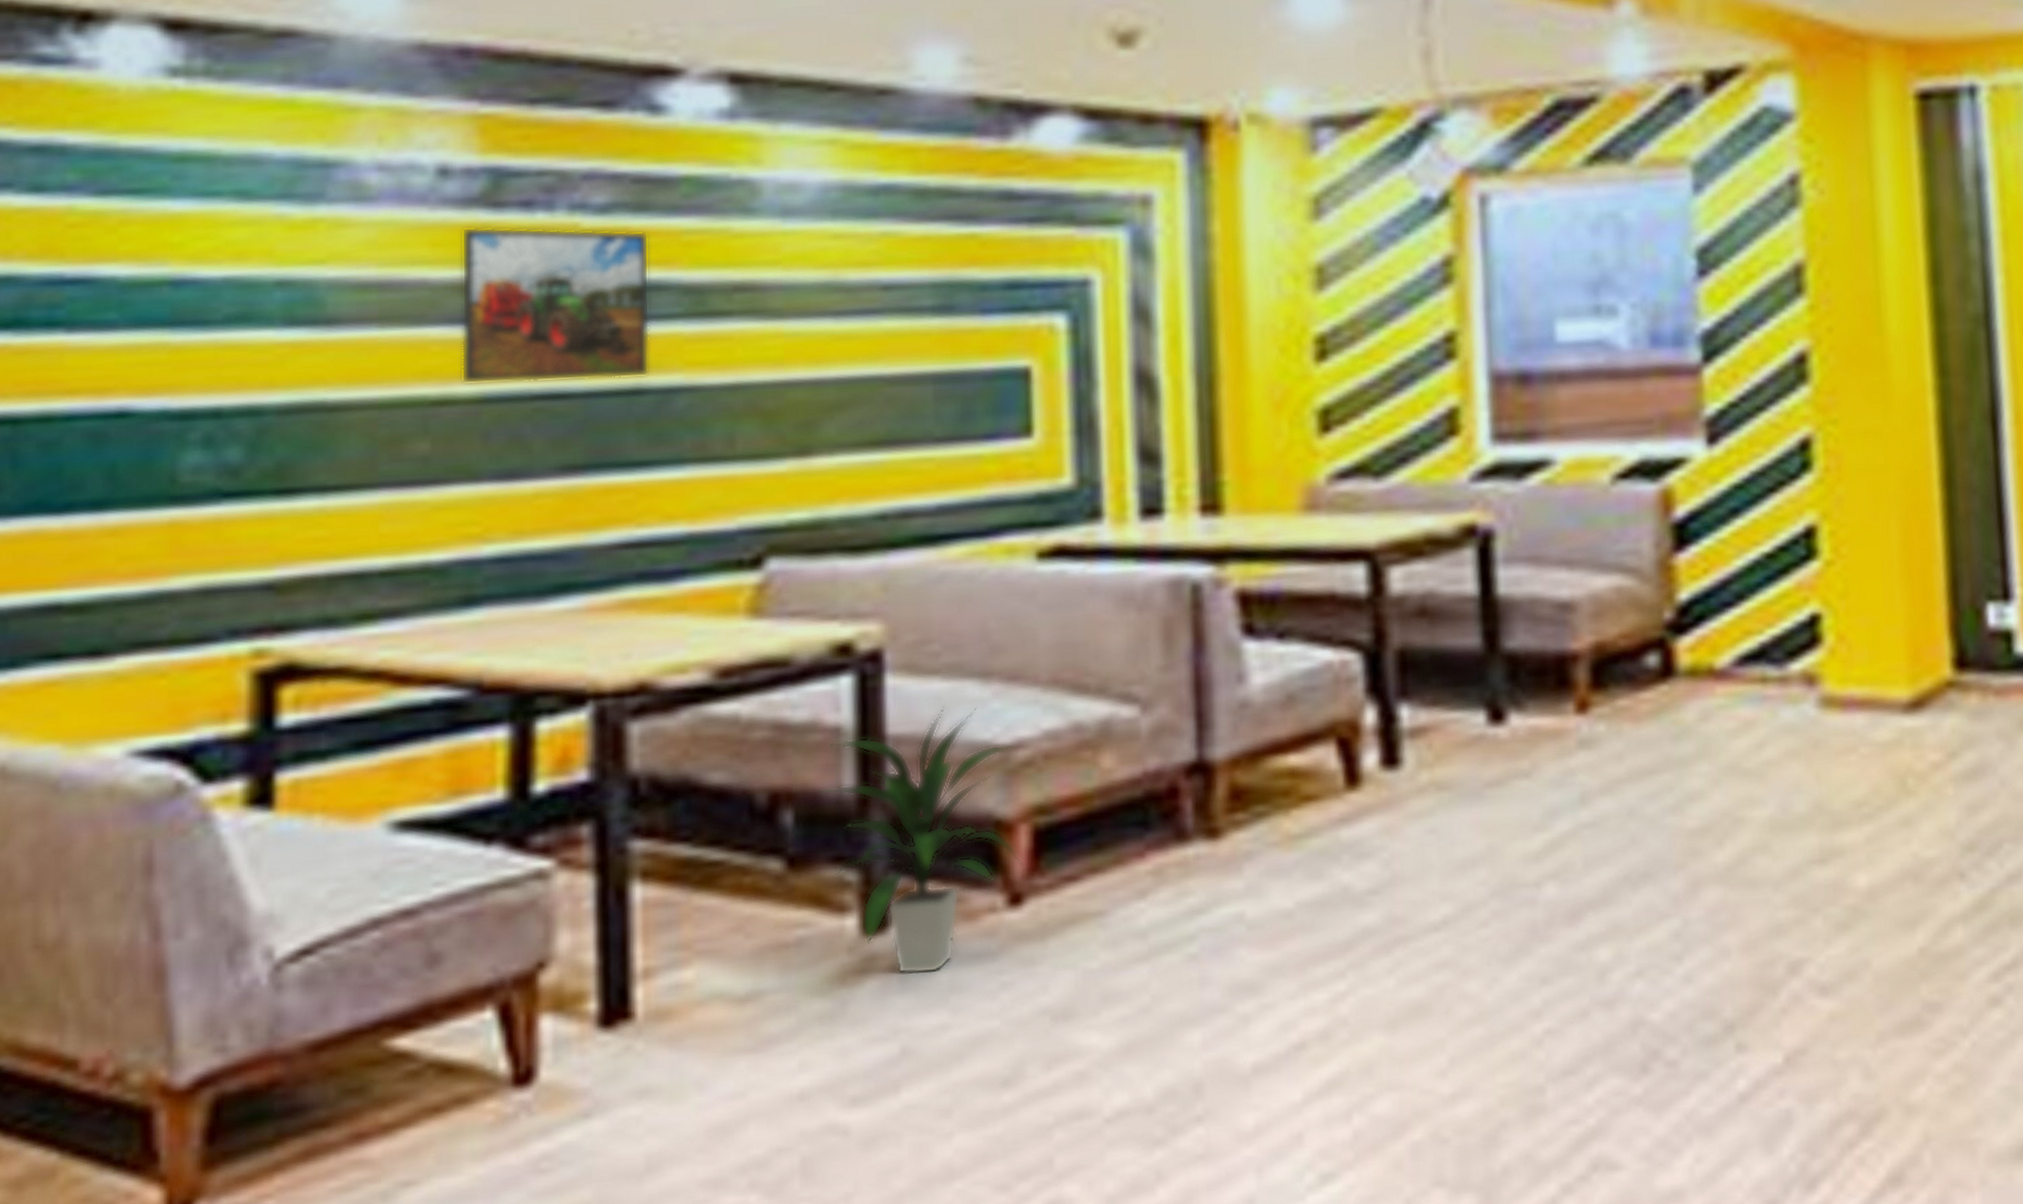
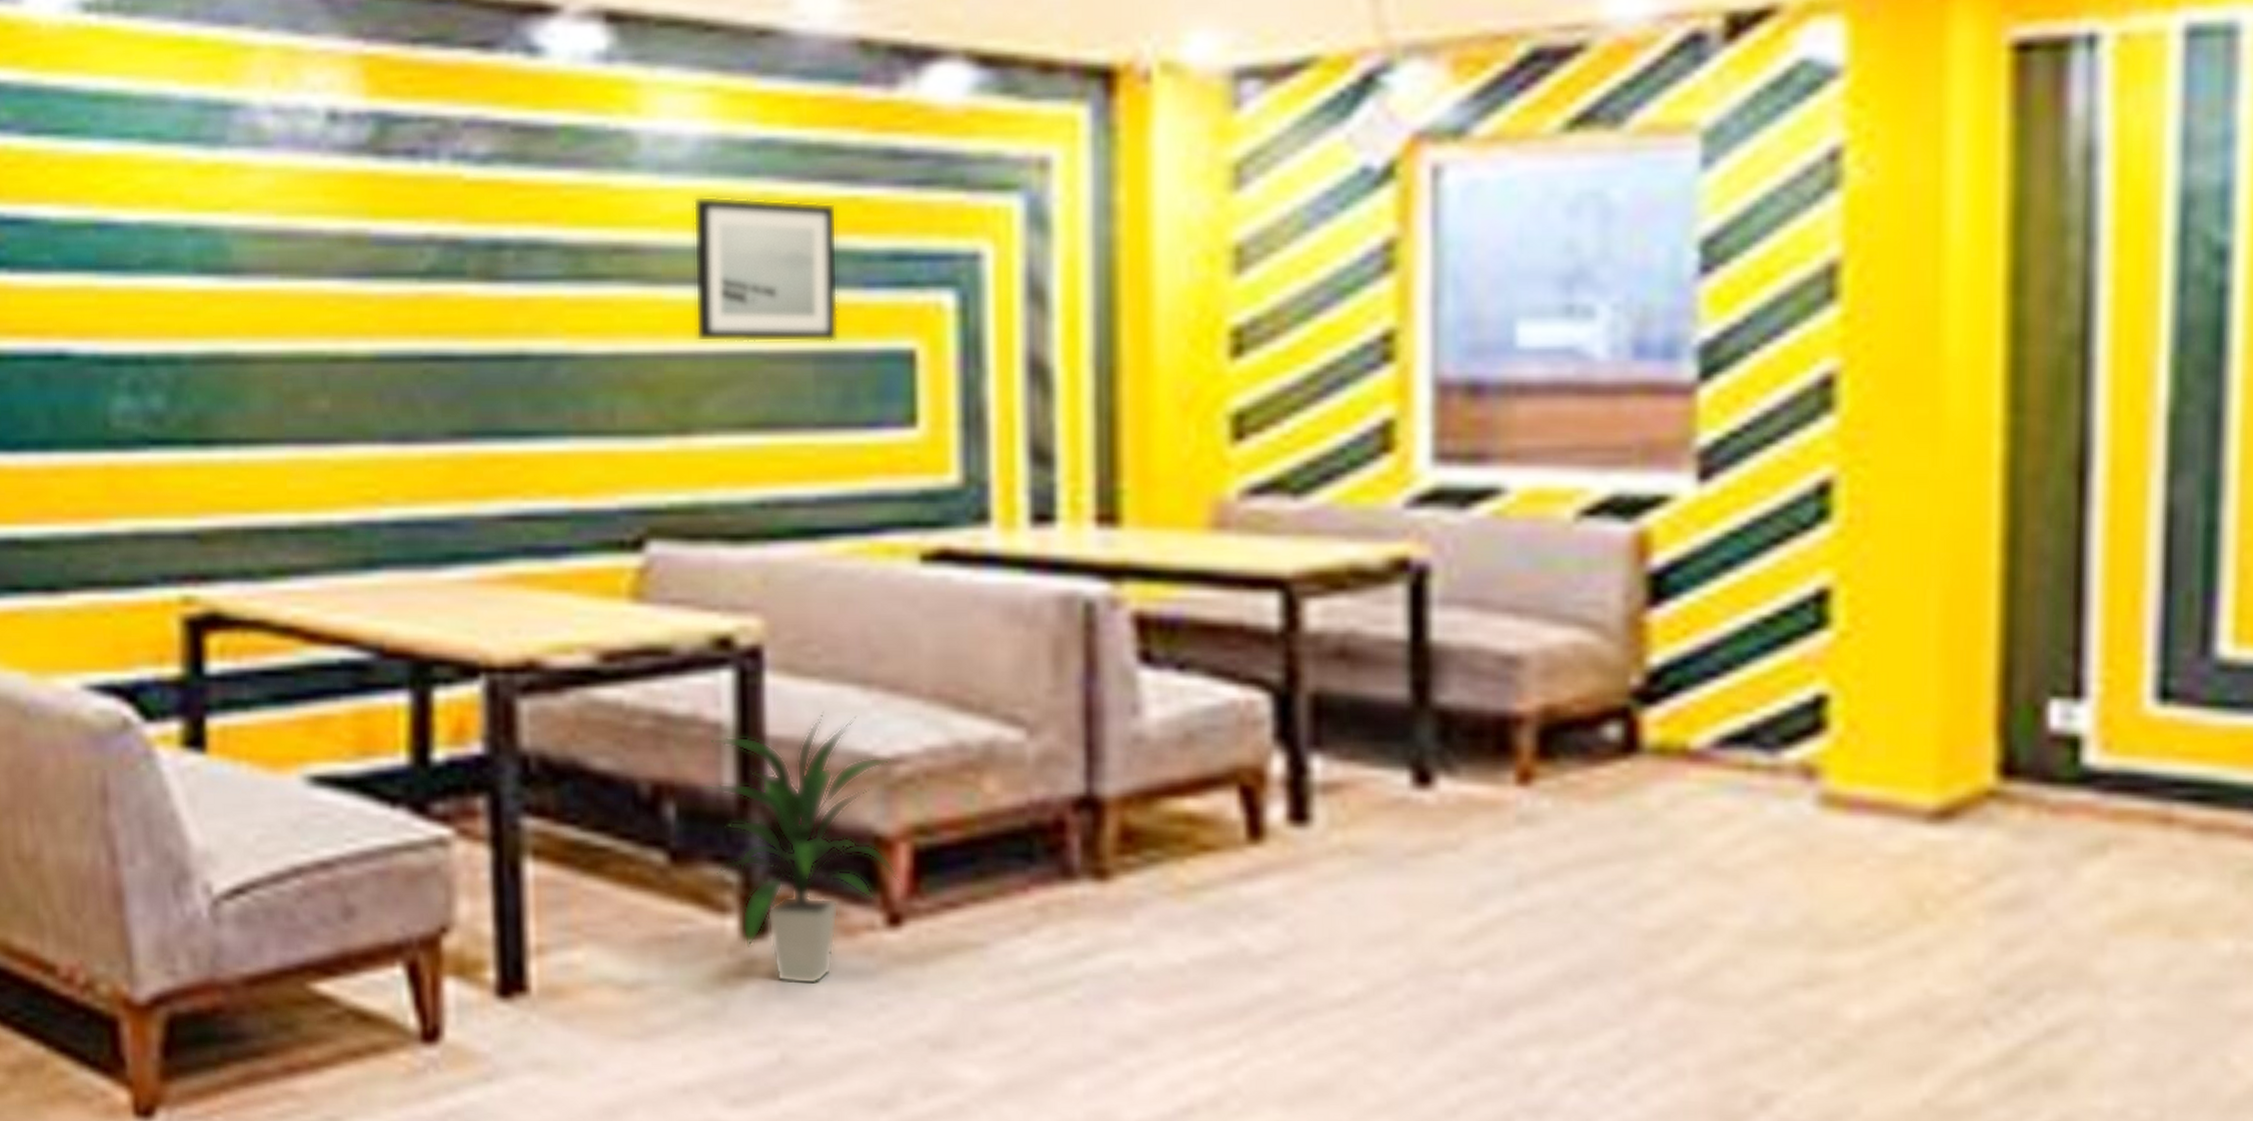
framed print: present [461,226,650,385] -> none [351,175,532,342]
wall art: none [814,236,957,370] -> present [693,196,839,343]

